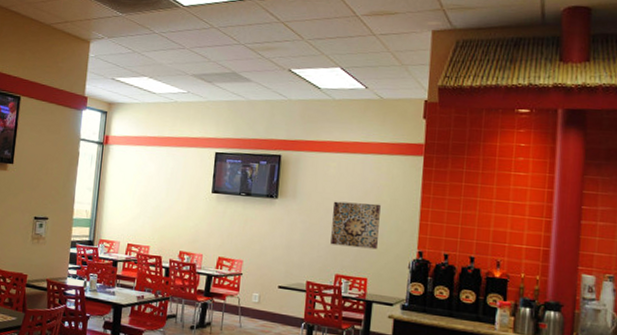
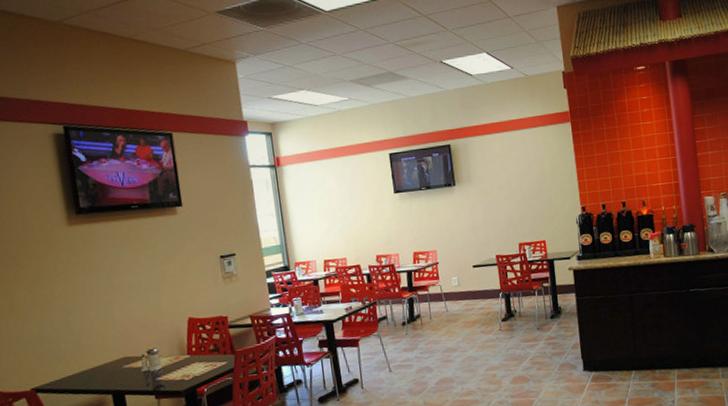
wall art: present [330,201,381,250] -> none [505,172,548,218]

